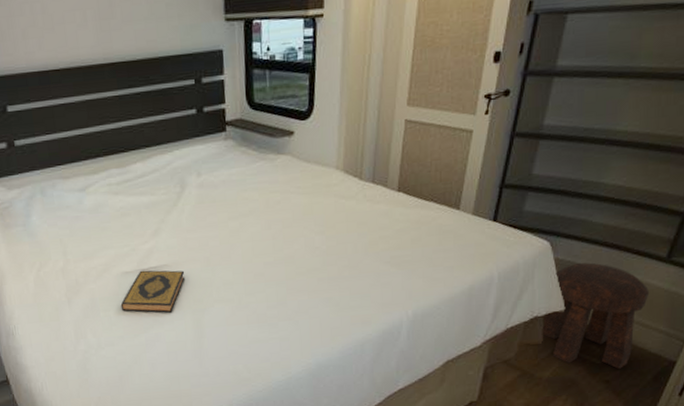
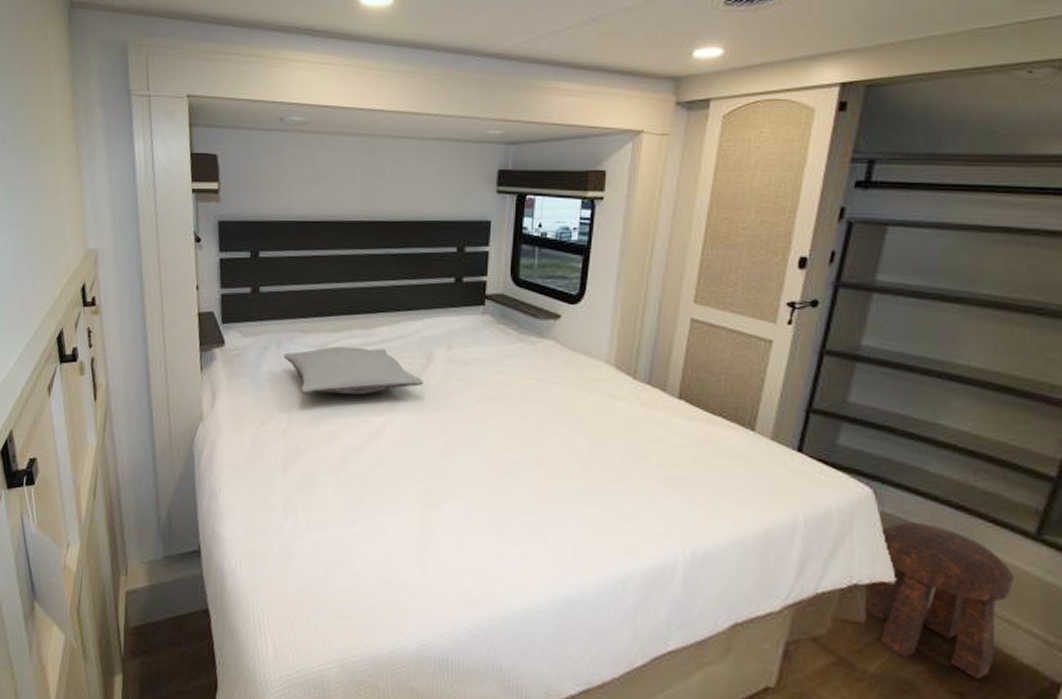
pillow: none [49,183,180,235] -> present [283,346,424,395]
hardback book: present [120,270,186,313] -> none [340,446,419,501]

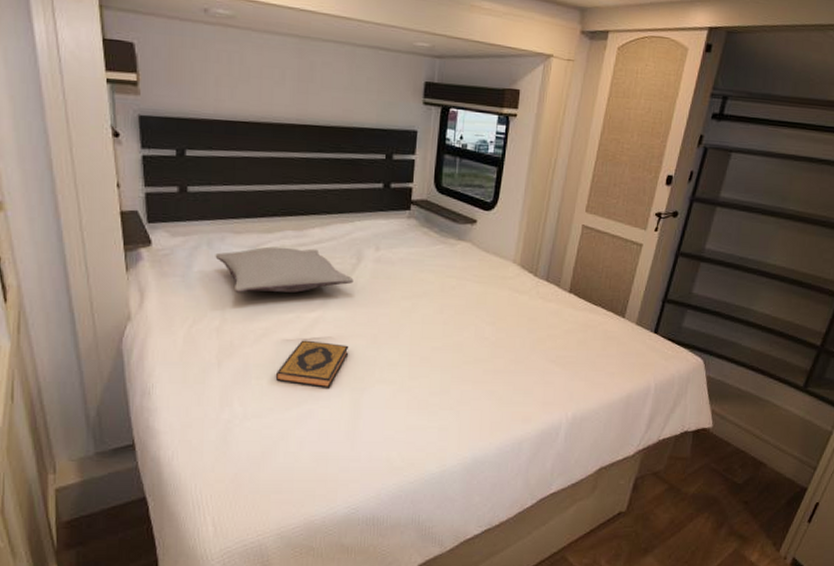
hardback book: none [340,446,419,501] -> present [275,340,349,388]
stool: present [862,522,1015,679] -> none [690,383,788,491]

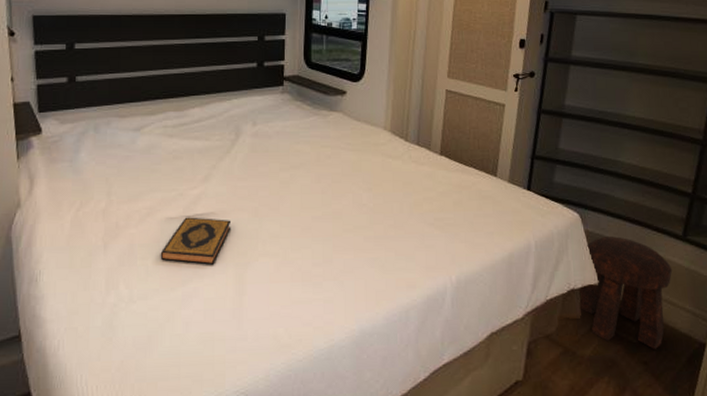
pillow: present [215,246,354,293] -> none [101,127,233,174]
stool: none [690,383,788,491] -> present [578,236,673,349]

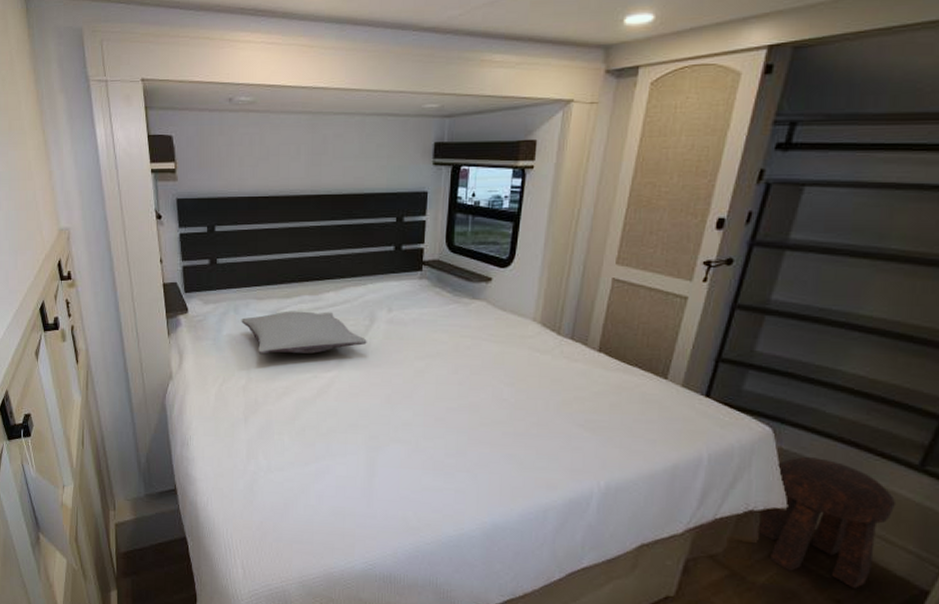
pillow: none [101,127,233,174] -> present [241,311,367,354]
hardback book: present [160,217,232,265] -> none [295,398,364,446]

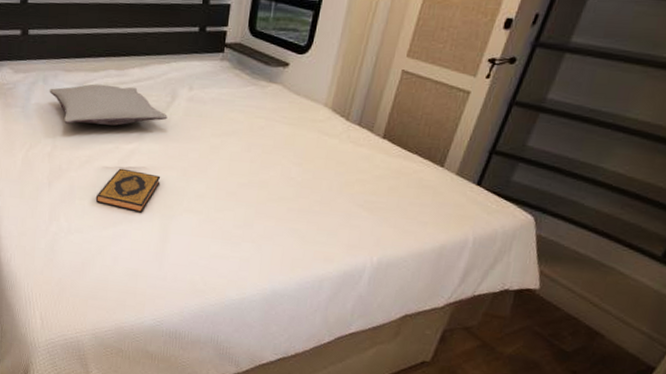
hardback book: none [295,398,364,446] -> present [95,168,161,213]
stool: present [756,457,896,588] -> none [510,244,637,362]

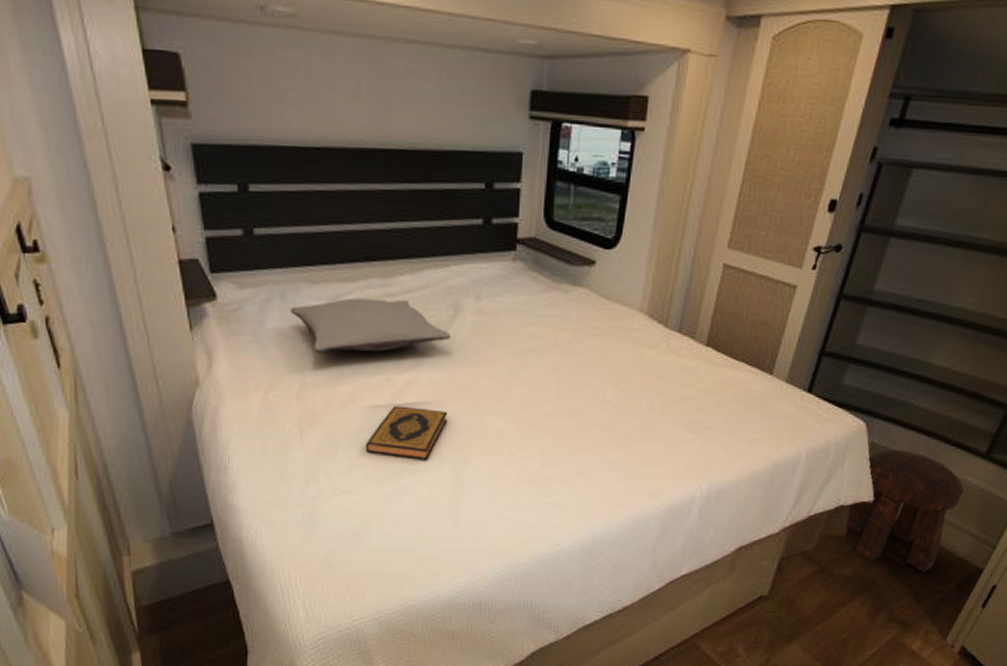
stool: none [510,244,637,362] -> present [846,450,965,572]

